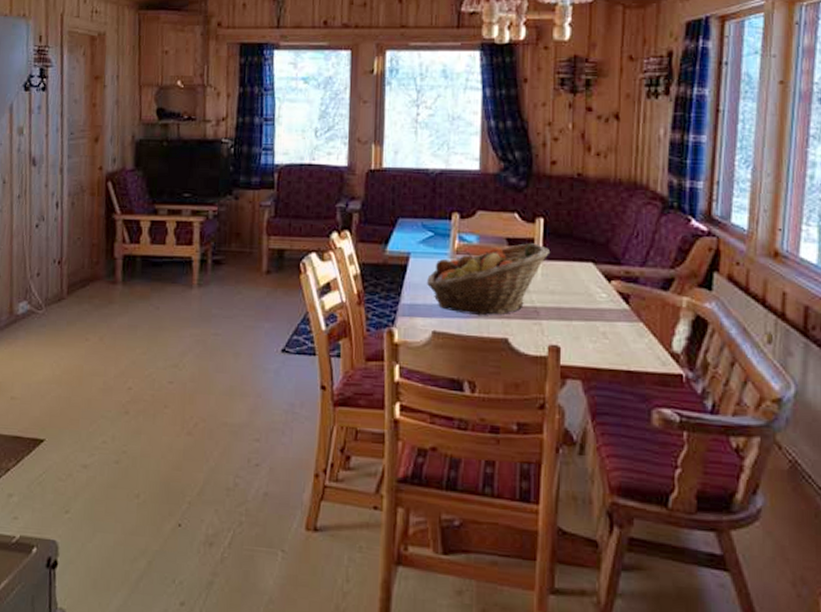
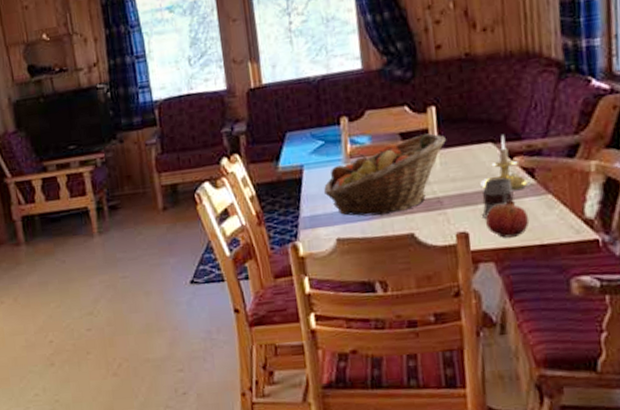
mug: none [576,298,607,335] -> present [482,177,514,218]
candle holder: none [577,257,624,314] -> present [480,135,530,191]
fruit: none [578,322,619,359] -> present [486,200,530,238]

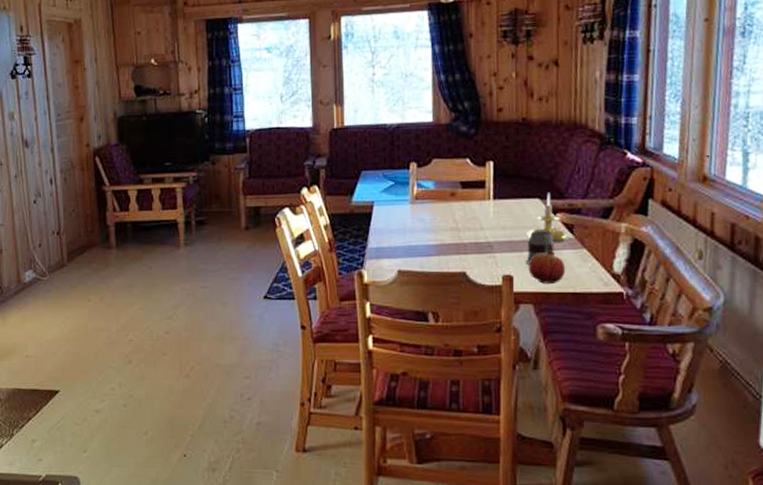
fruit basket: present [323,133,447,217] -> none [389,185,501,254]

